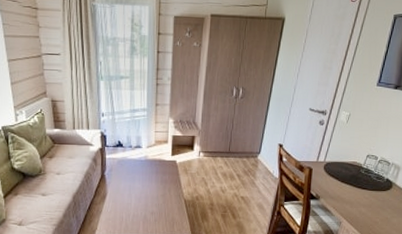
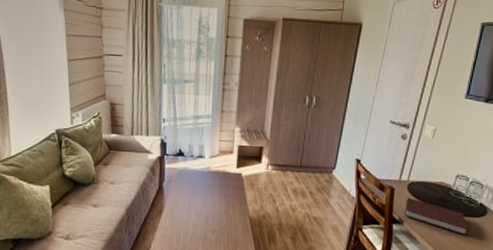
notebook: none [321,176,375,207] -> present [405,197,468,236]

